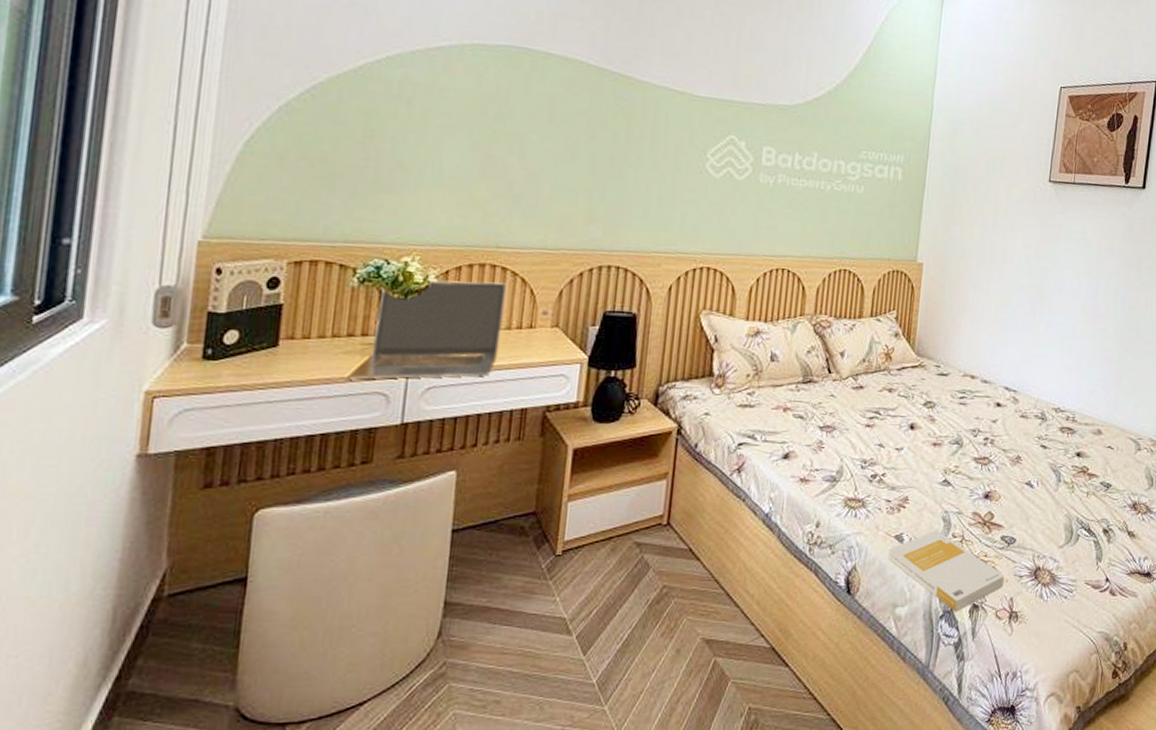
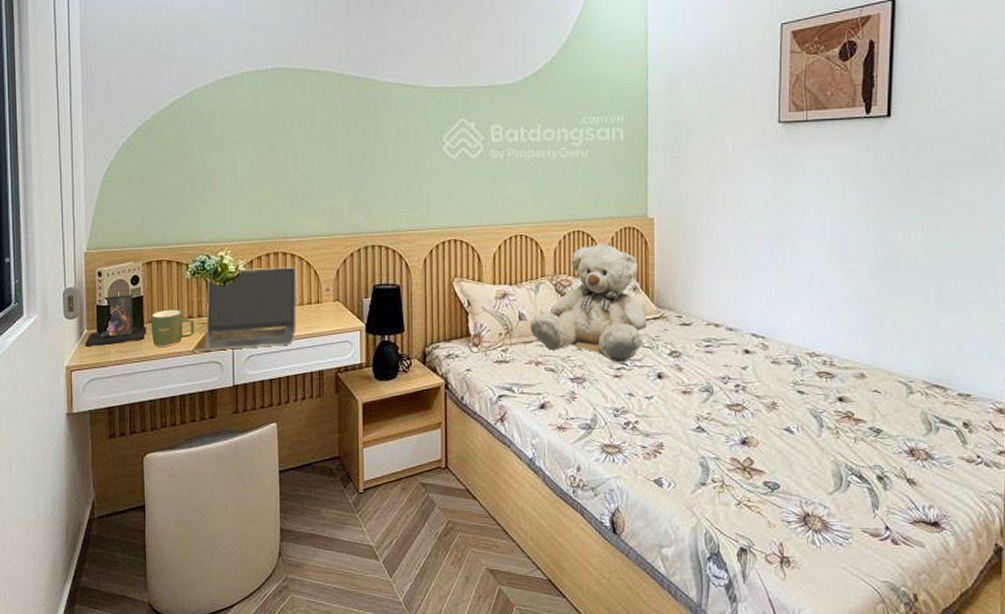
photo frame: none [182,300,283,366] -> present [85,294,147,347]
mug: none [289,323,356,372] -> present [150,309,195,348]
teddy bear: none [782,284,906,410] -> present [531,242,648,361]
book: present [888,529,1005,612] -> none [649,474,771,555]

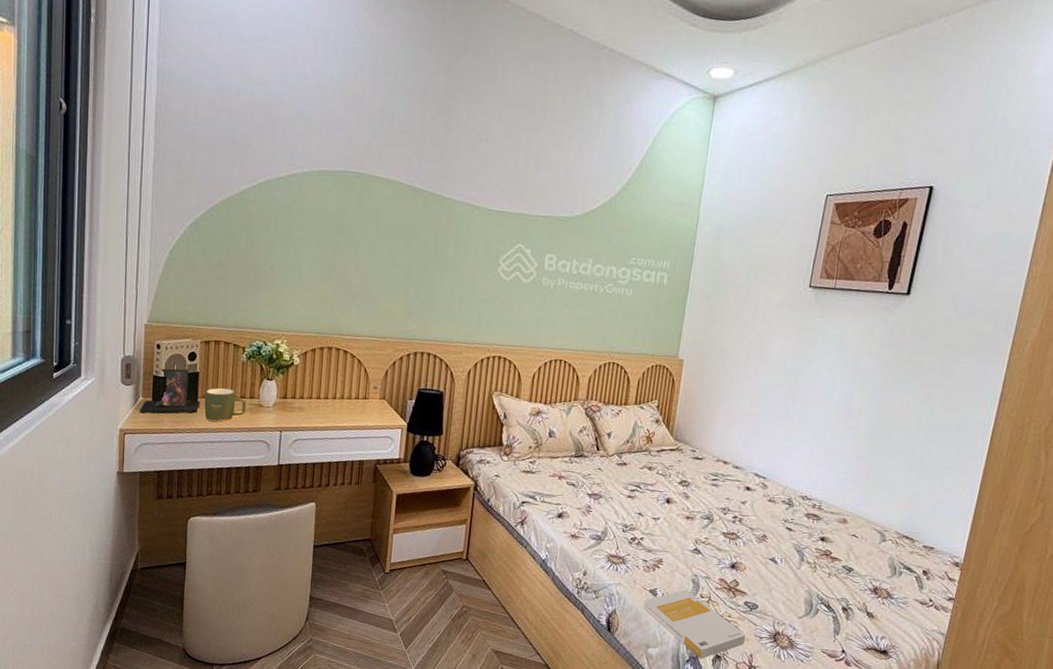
laptop: present [192,267,297,352] -> none [241,358,347,434]
teddy bear: present [531,242,648,361] -> none [558,376,665,485]
book: none [649,474,771,555] -> present [643,589,746,659]

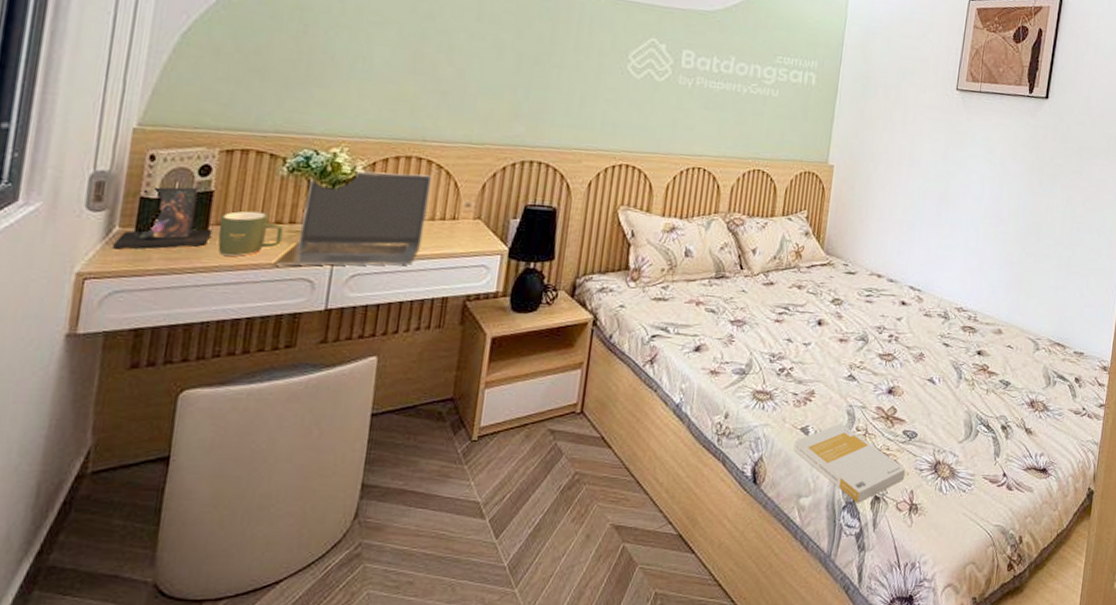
laptop: none [241,358,347,434] -> present [273,171,431,266]

